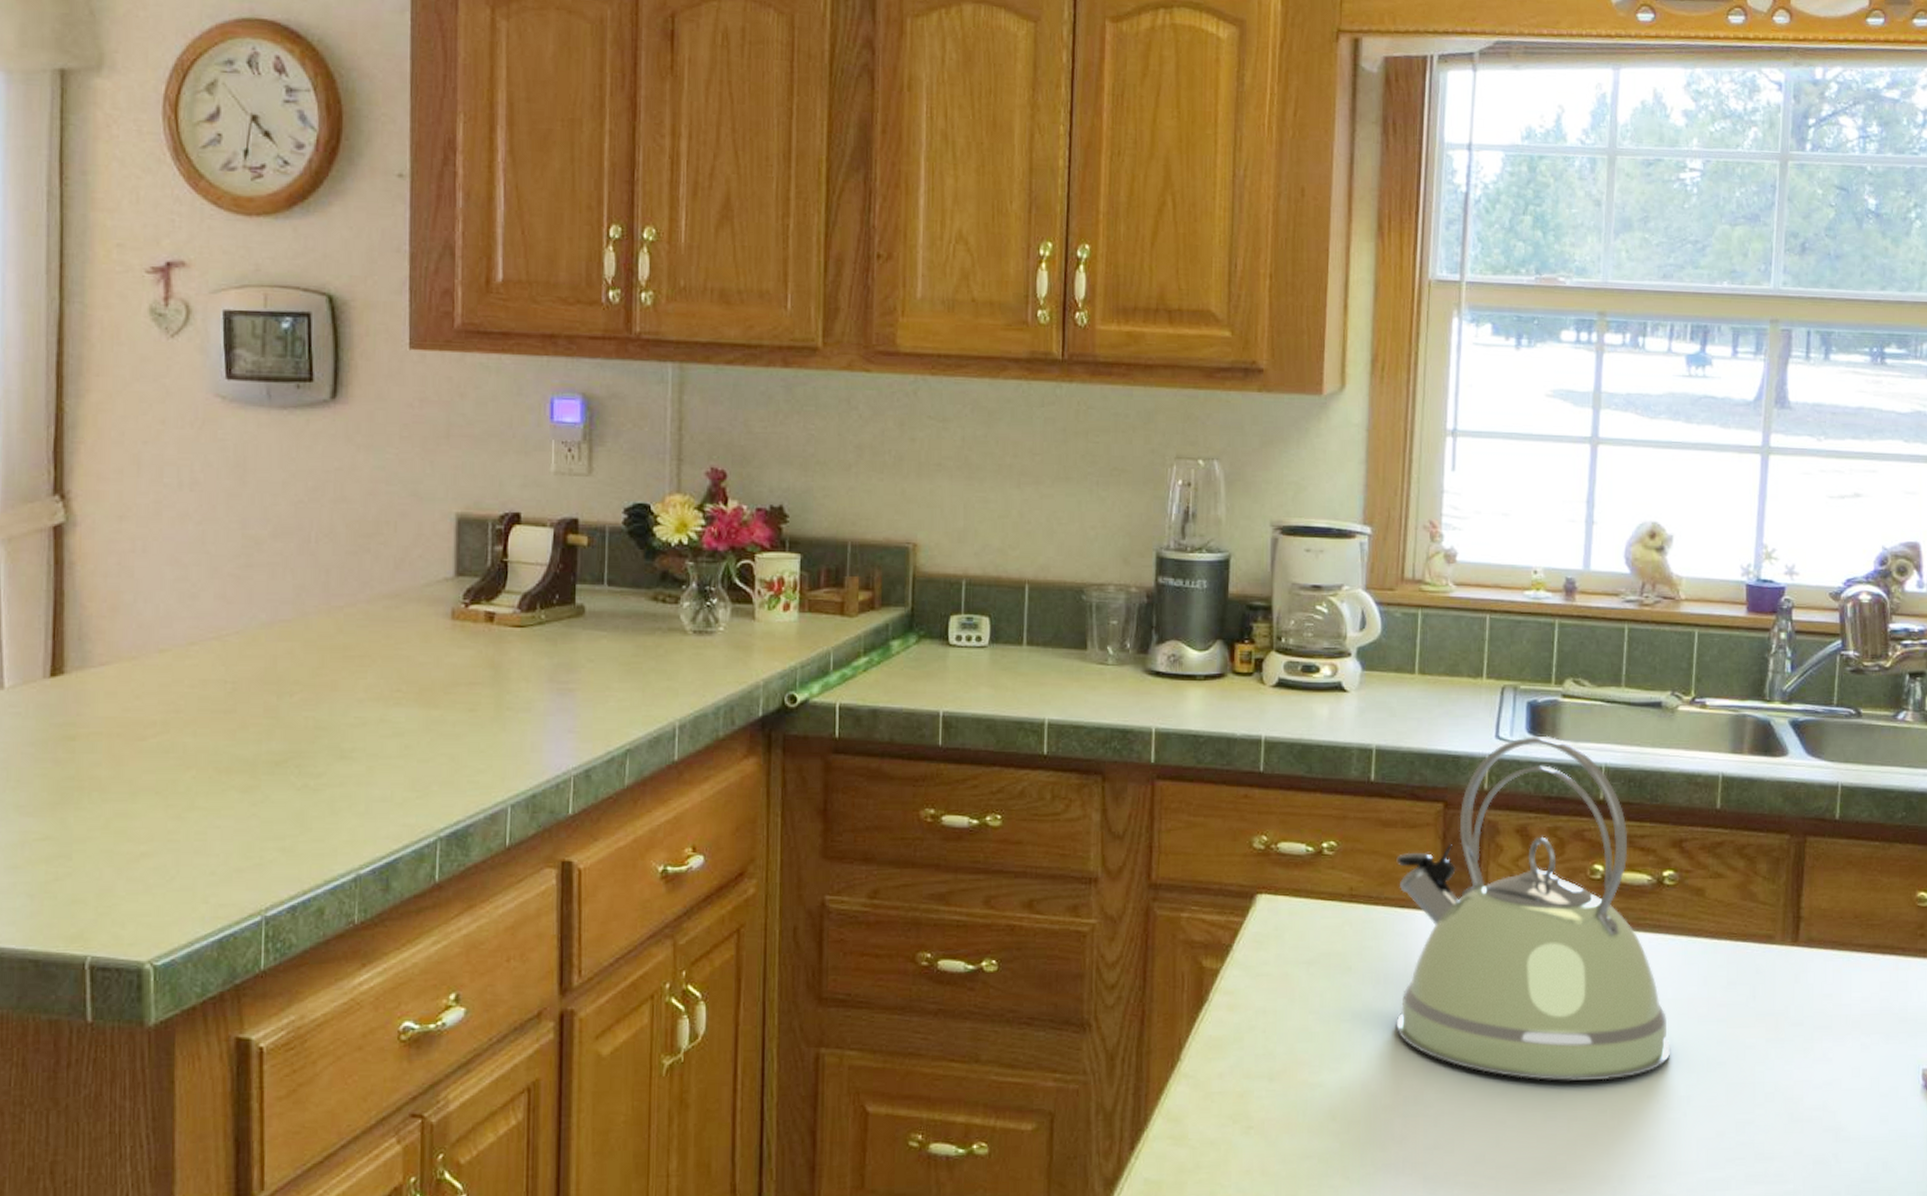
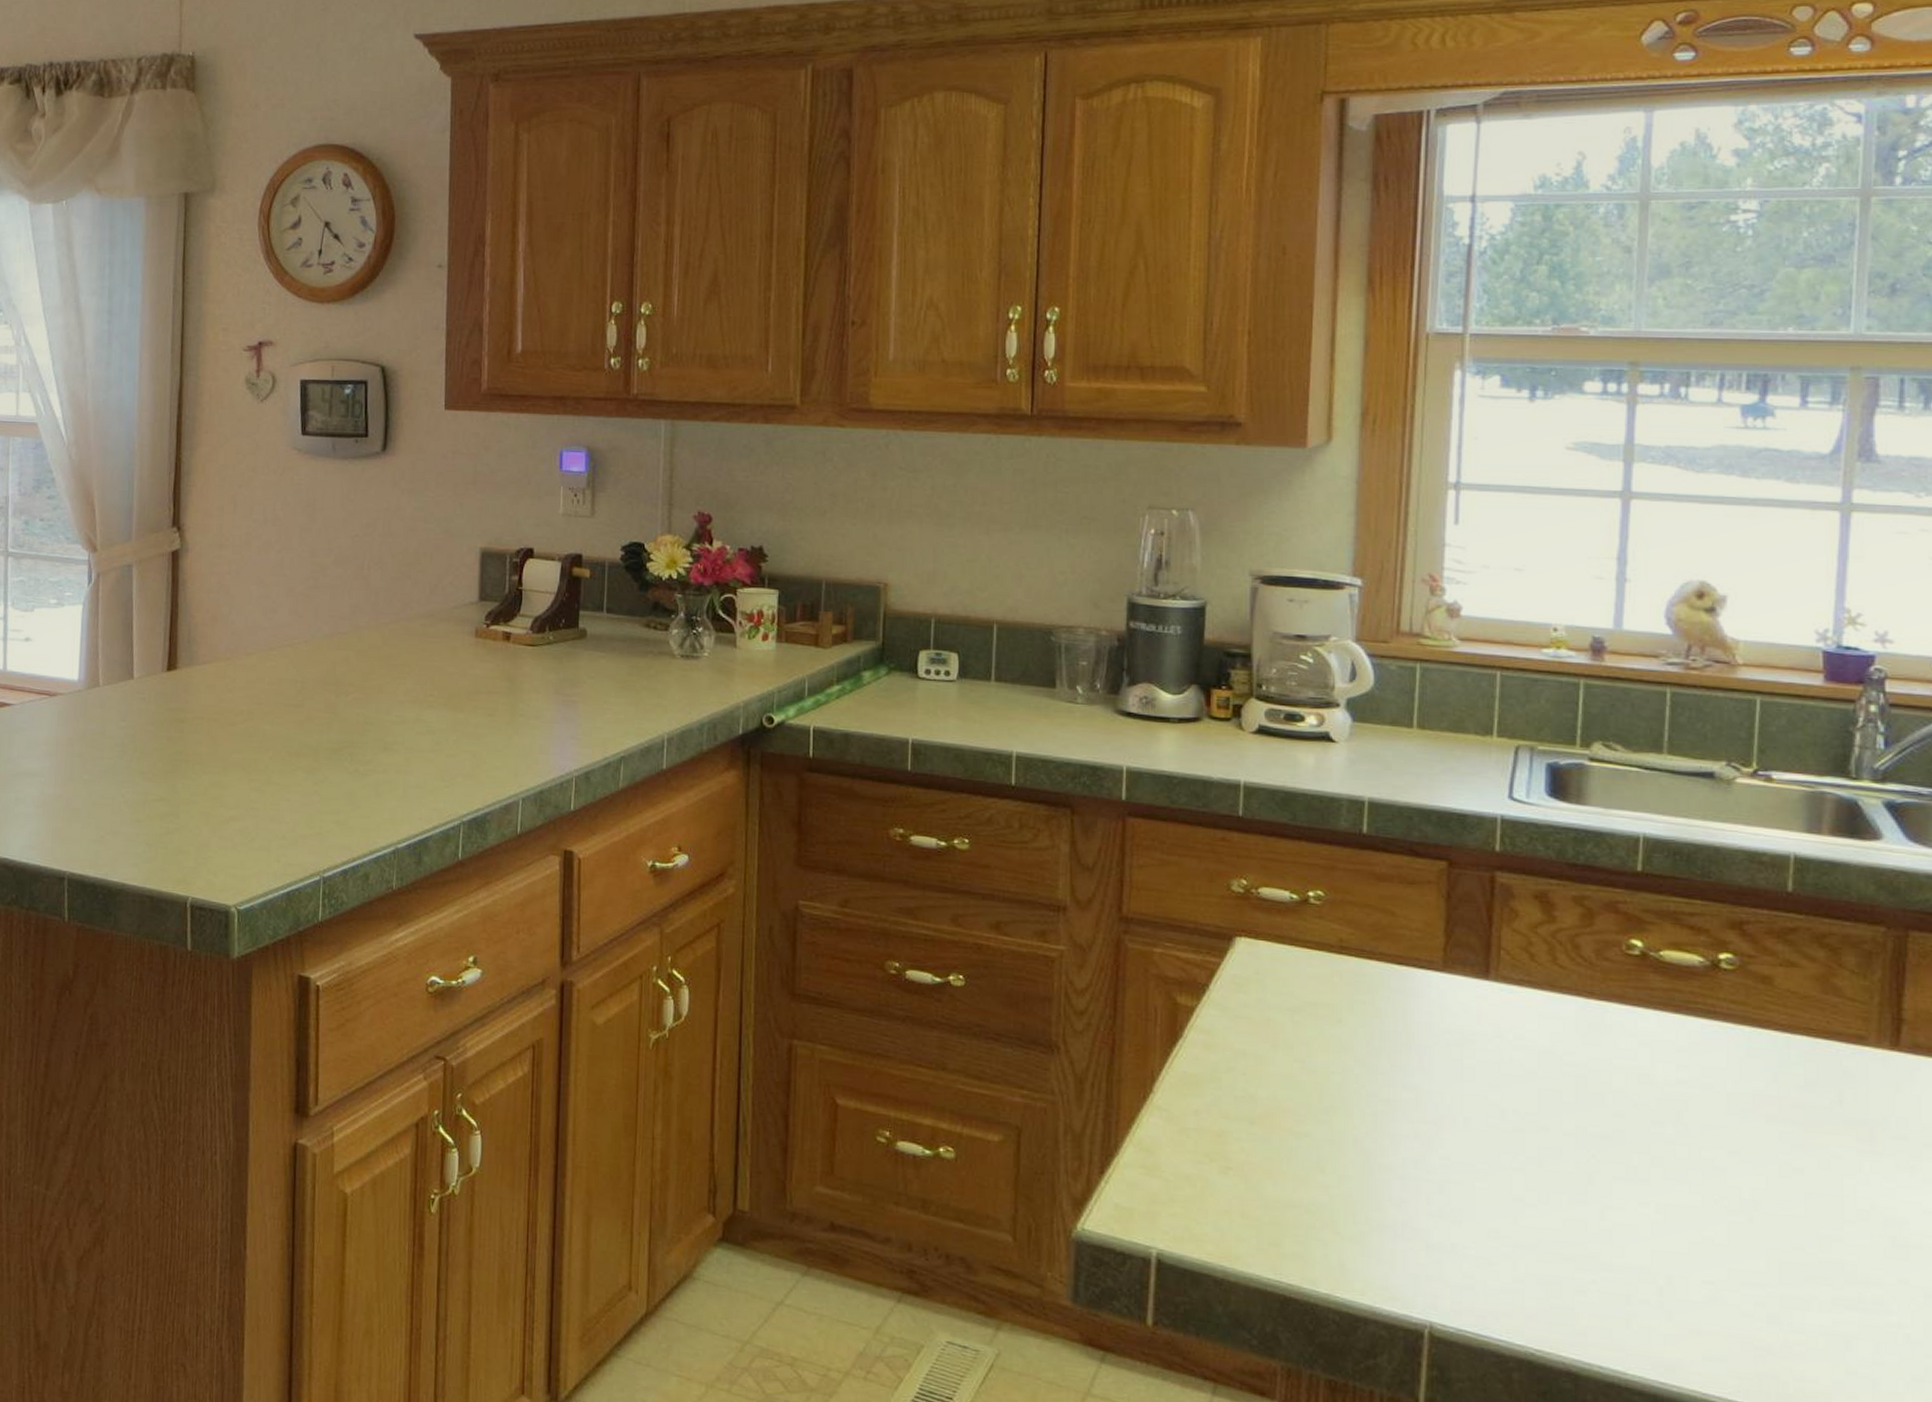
kettle: present [1396,735,1671,1081] -> none [1393,799,1732,1172]

